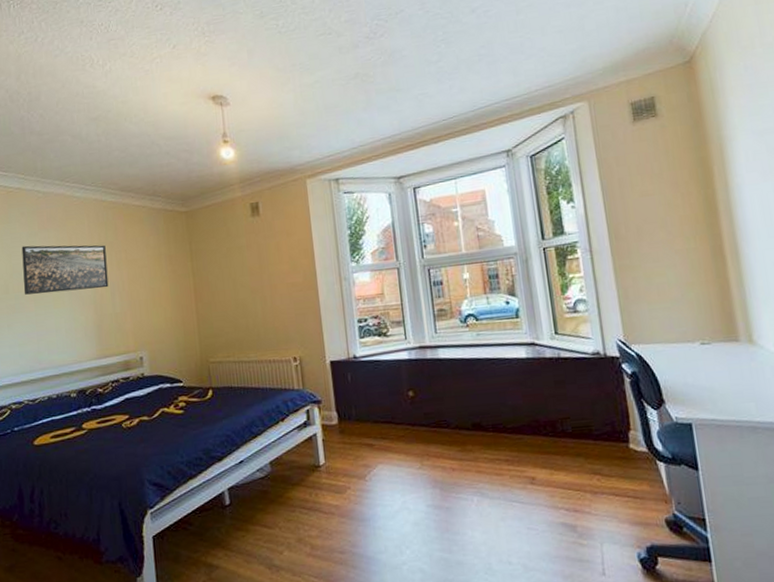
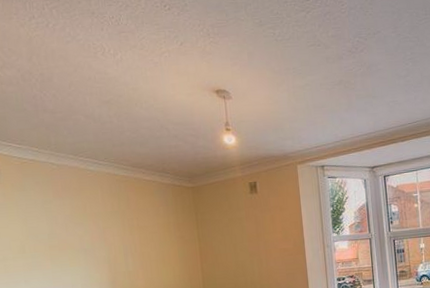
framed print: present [21,245,109,295] -> none [37,211,122,254]

